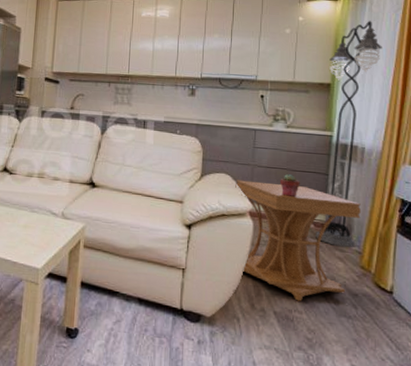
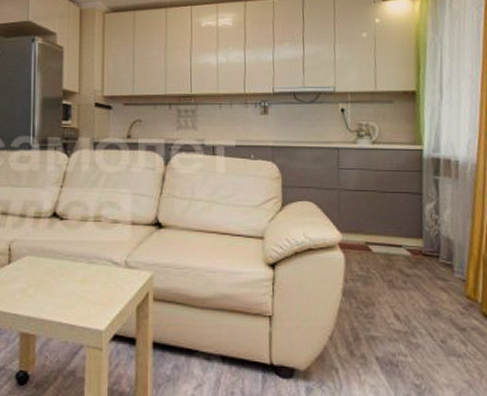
side table: present [235,180,361,302] -> none [321,207,461,343]
potted succulent: present [280,173,300,197] -> none [370,196,392,222]
floor lamp: present [316,21,382,248] -> none [412,19,467,276]

